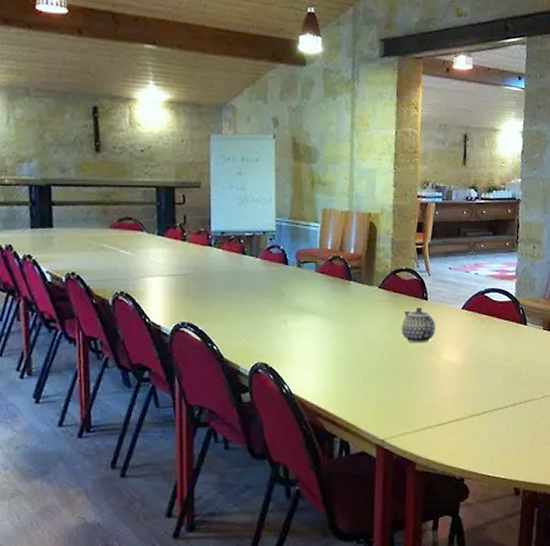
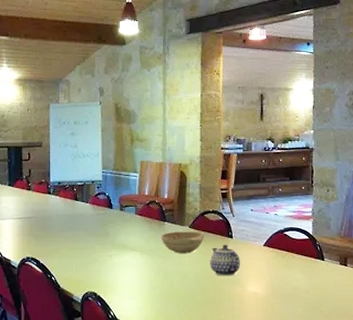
decorative bowl: none [345,292,396,318] -> present [161,231,205,254]

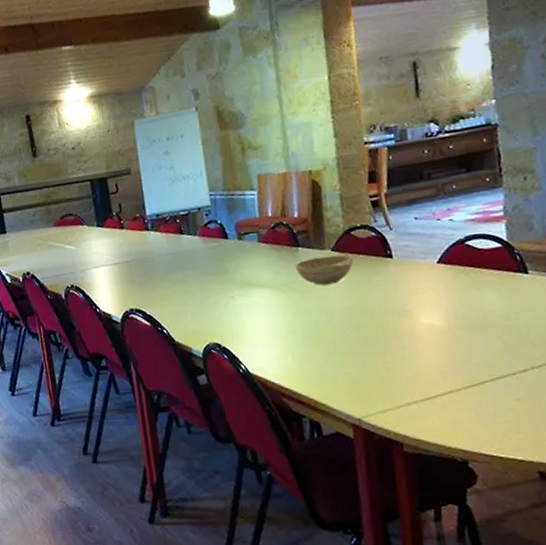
teapot: present [210,245,241,276] -> none [363,267,408,308]

